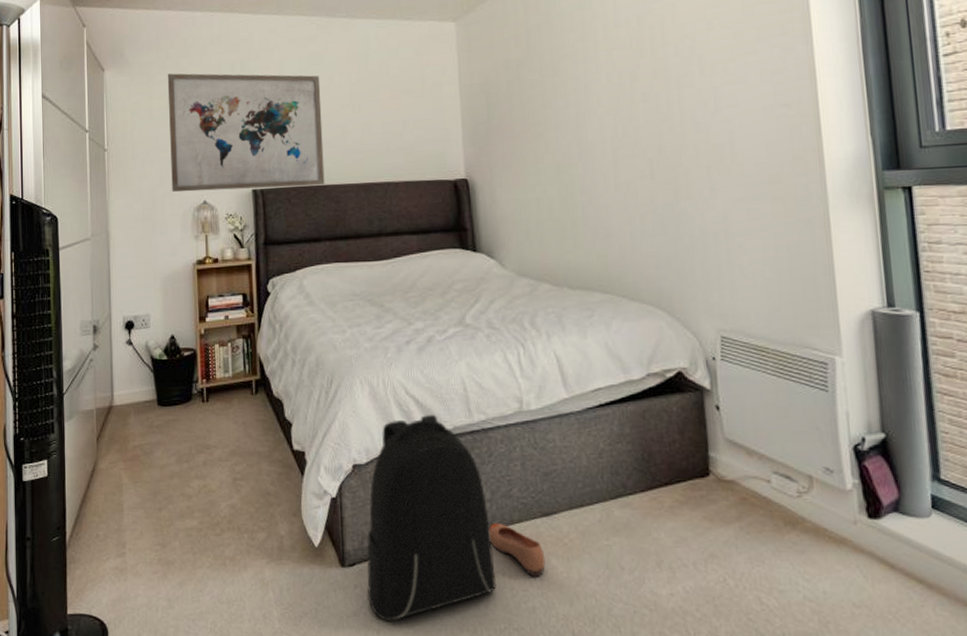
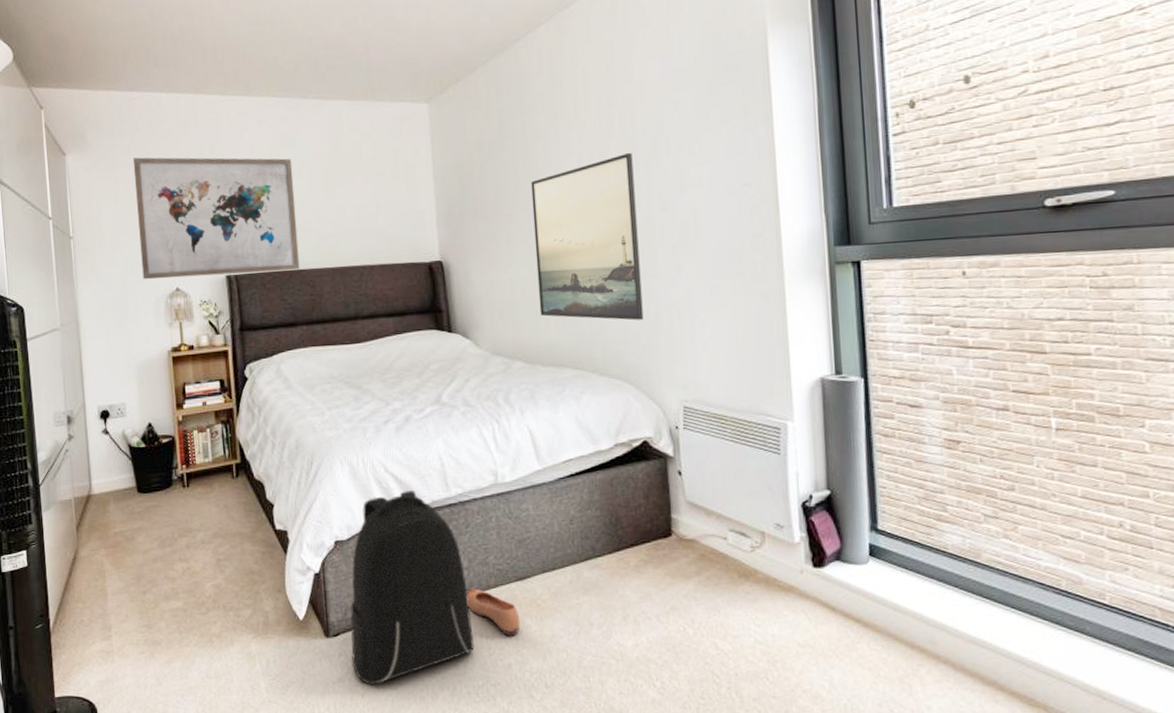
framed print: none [559,71,677,244] -> present [531,152,644,321]

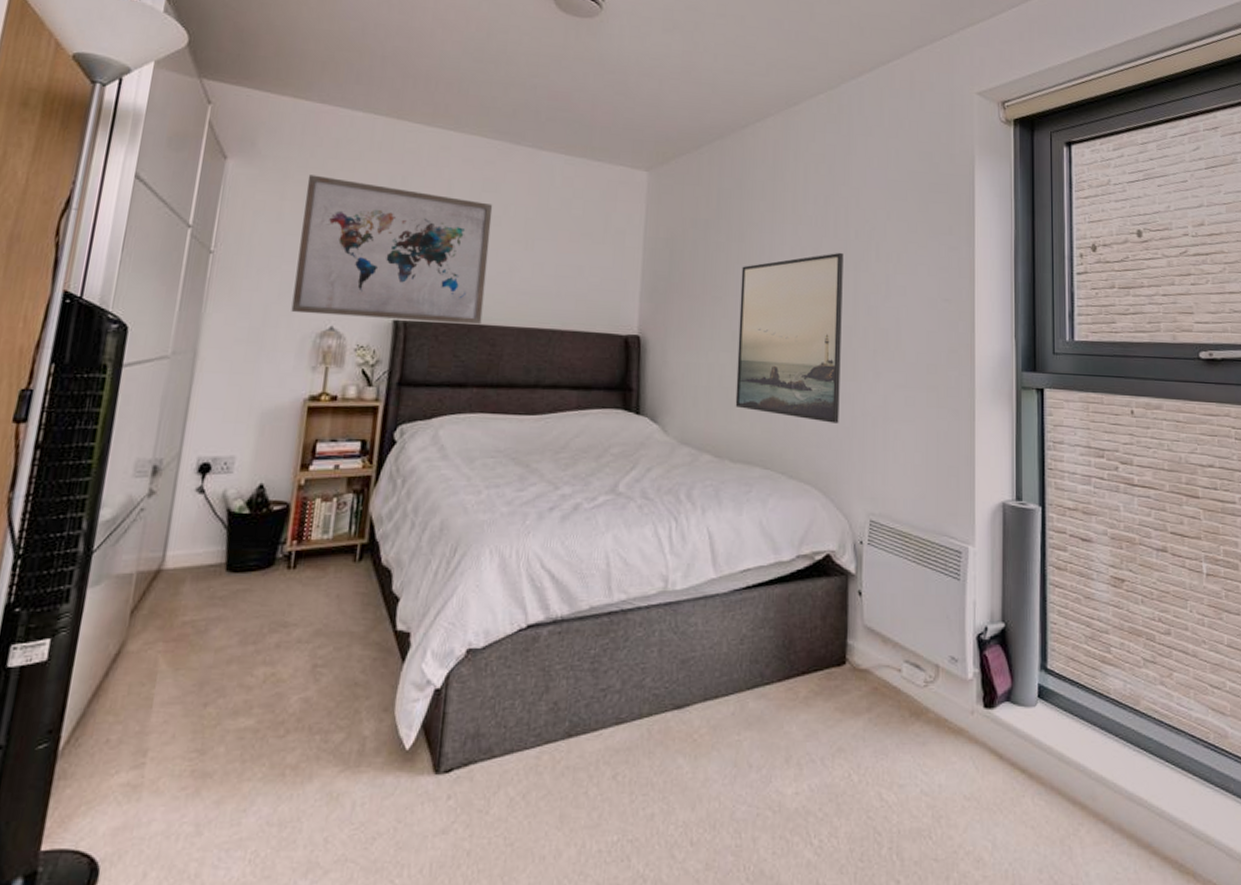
backpack: present [350,491,474,685] -> none [462,592,616,838]
shoe: present [466,589,520,637] -> none [613,718,672,779]

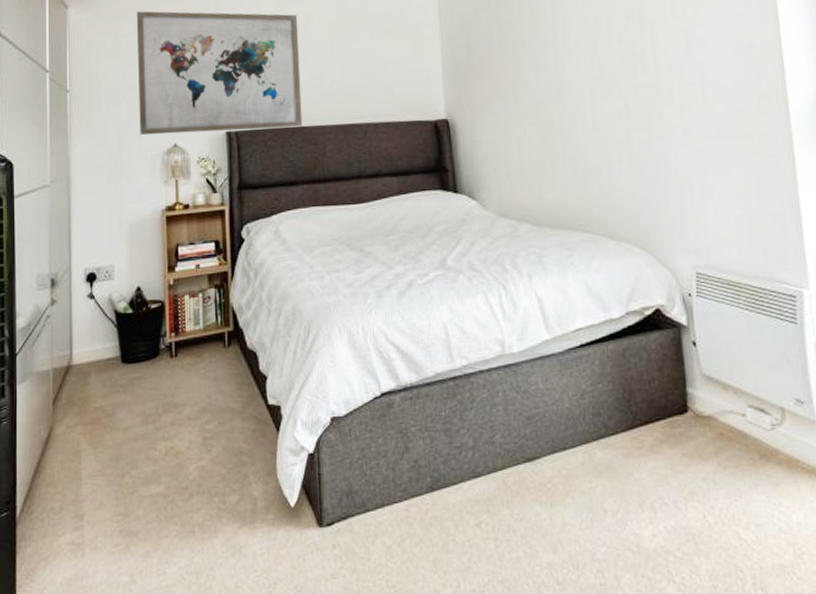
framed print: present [735,252,844,424] -> none [537,13,653,182]

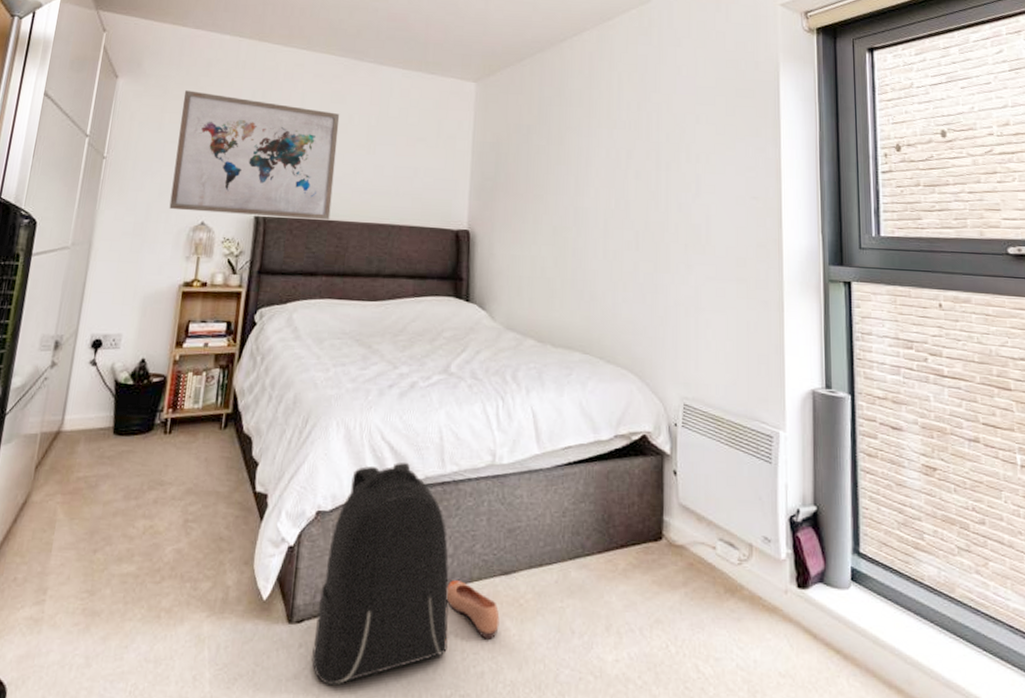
backpack: none [346,362,480,582] -> present [312,463,449,686]
shoe: none [471,471,529,526] -> present [446,580,500,640]

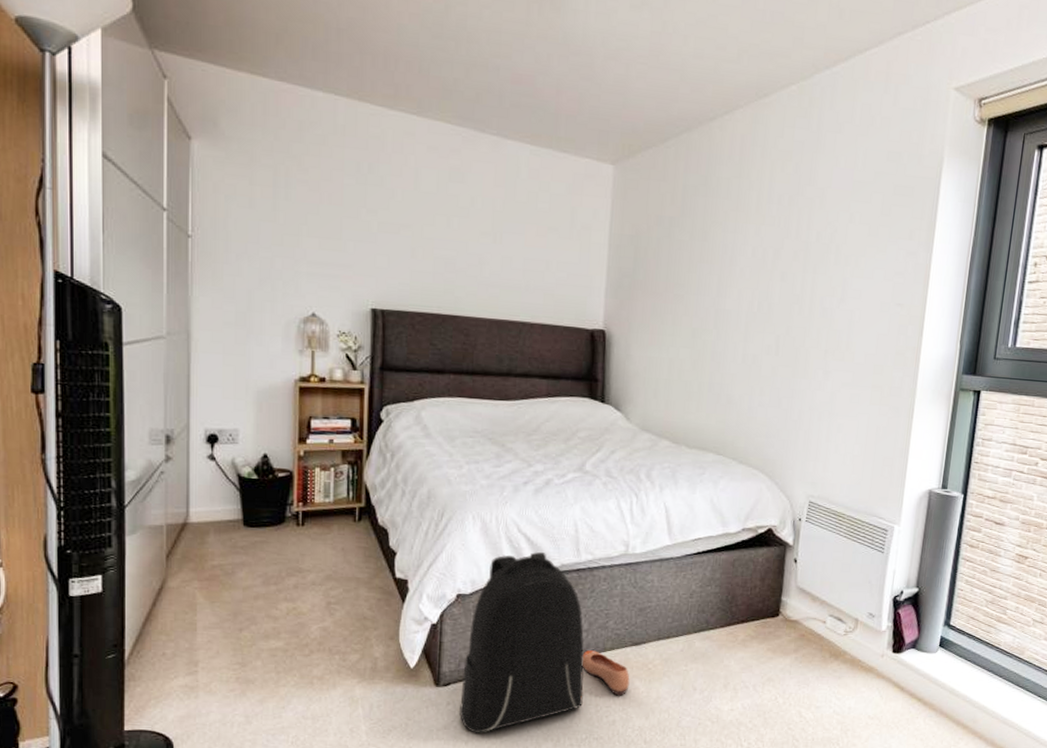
wall art: present [169,90,340,220] -> none [273,159,460,315]

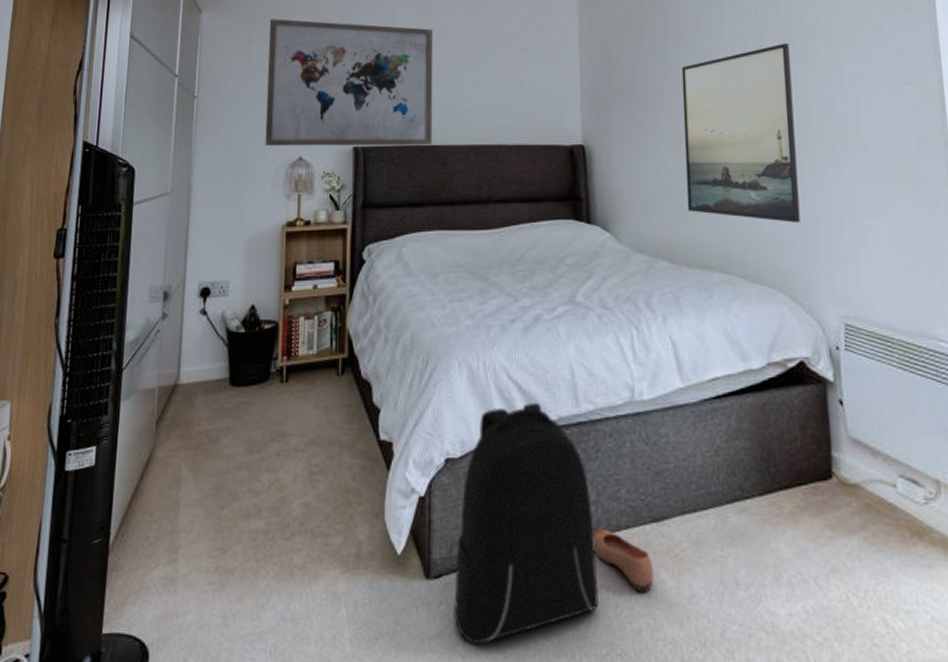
wall art: none [273,159,460,315] -> present [265,19,434,147]
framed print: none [693,254,804,417] -> present [681,42,801,223]

